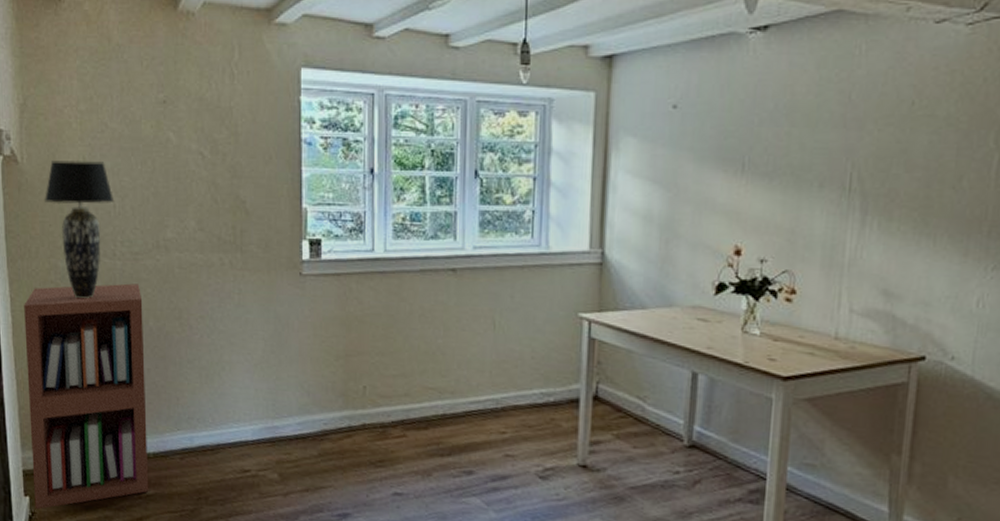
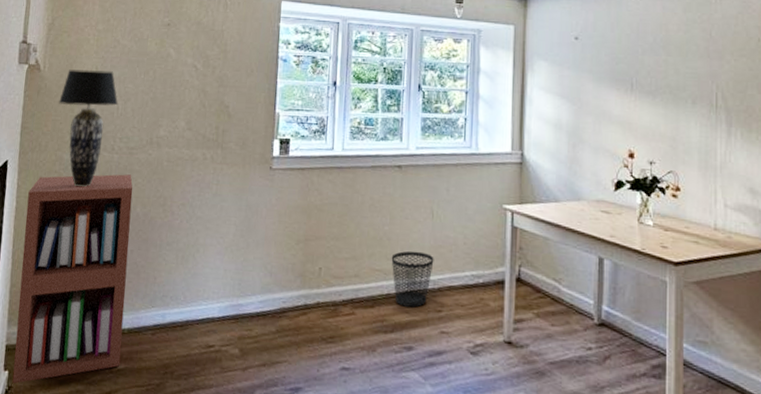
wastebasket: none [446,366,497,429] -> present [391,251,434,308]

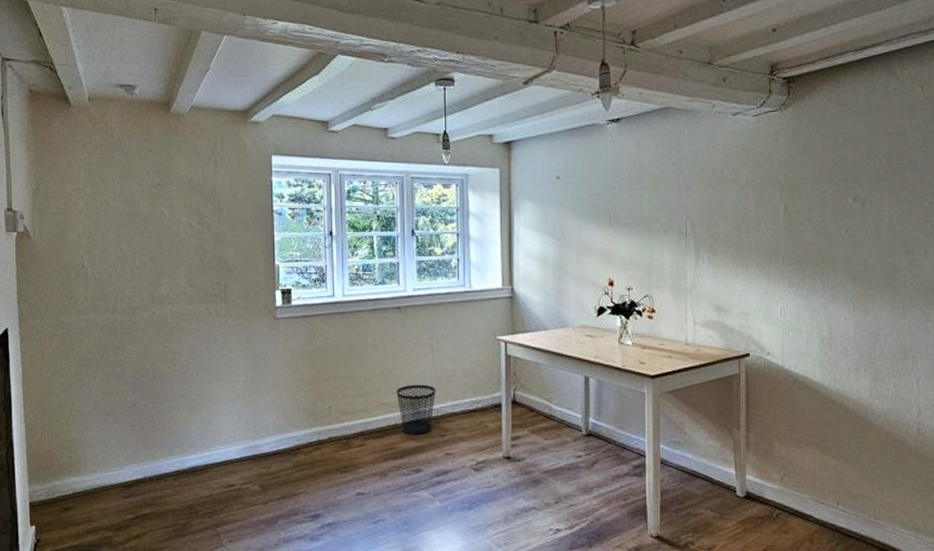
bookshelf: present [12,174,133,384] -> none [33,333,146,537]
table lamp: present [59,69,119,187] -> none [54,234,116,349]

